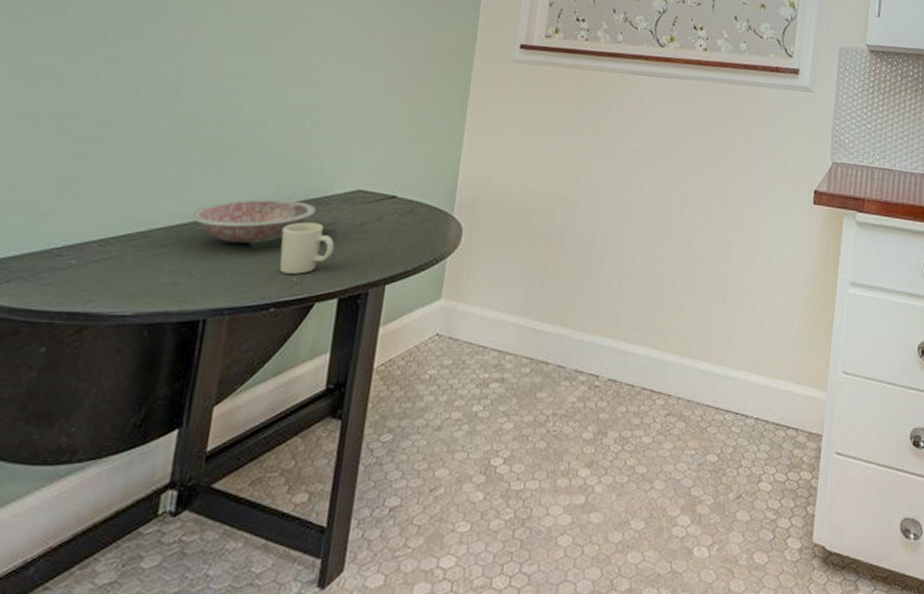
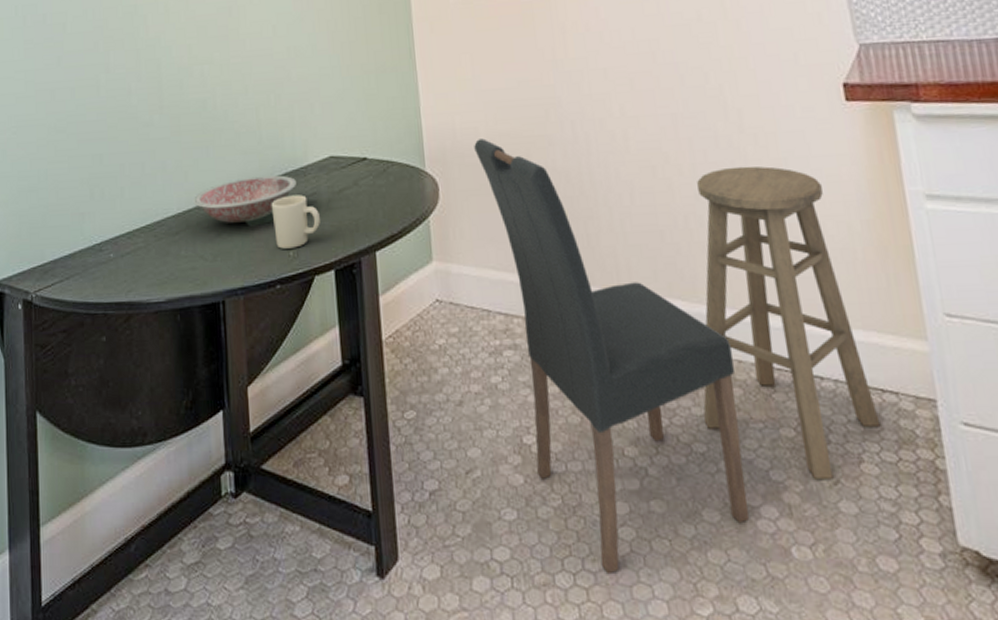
dining chair: none [497,193,685,576] -> present [474,138,749,575]
bar stool: none [649,245,781,494] -> present [697,166,881,479]

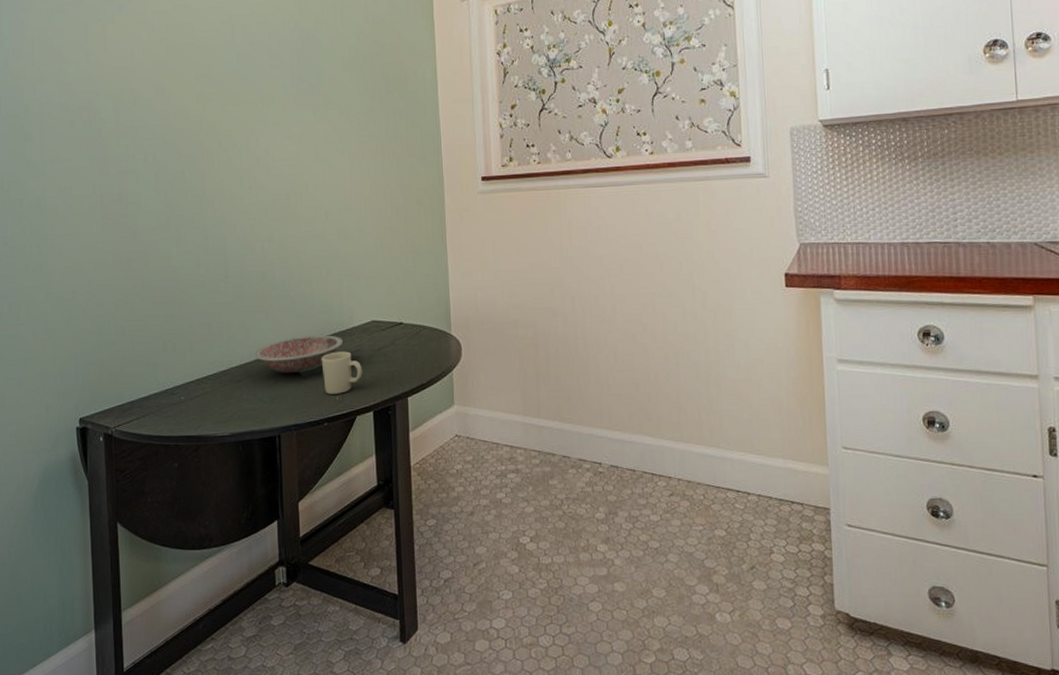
dining chair: present [474,138,749,575] -> none [492,309,687,636]
bar stool: present [697,166,881,479] -> none [658,335,788,565]

